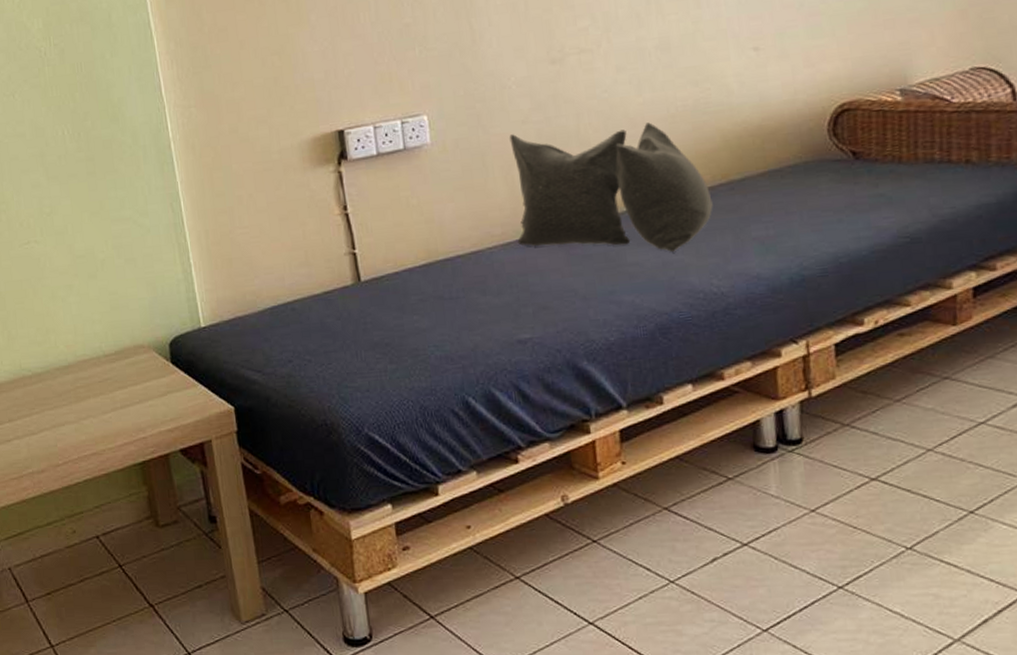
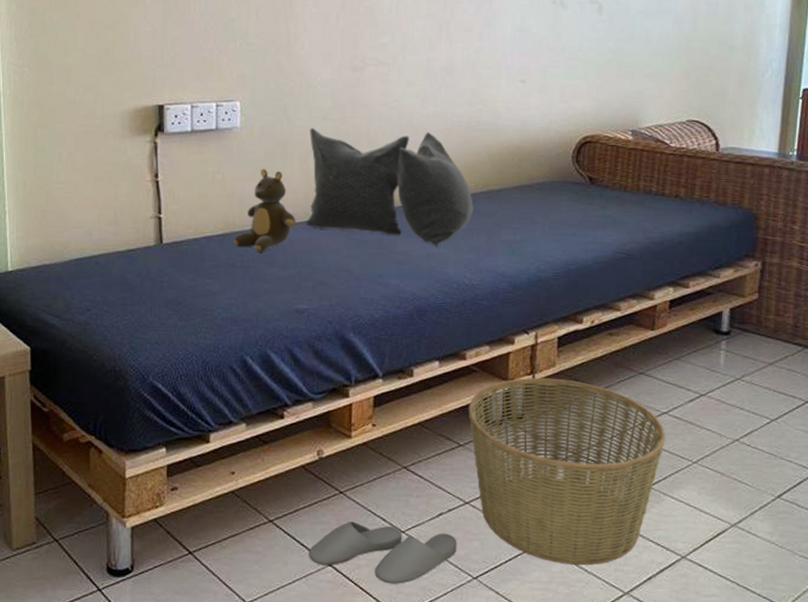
teddy bear: none [438,186,507,281] -> present [233,168,296,253]
slippers: none [565,573,740,642] -> present [309,521,457,584]
basket: none [733,392,987,609] -> present [468,378,666,565]

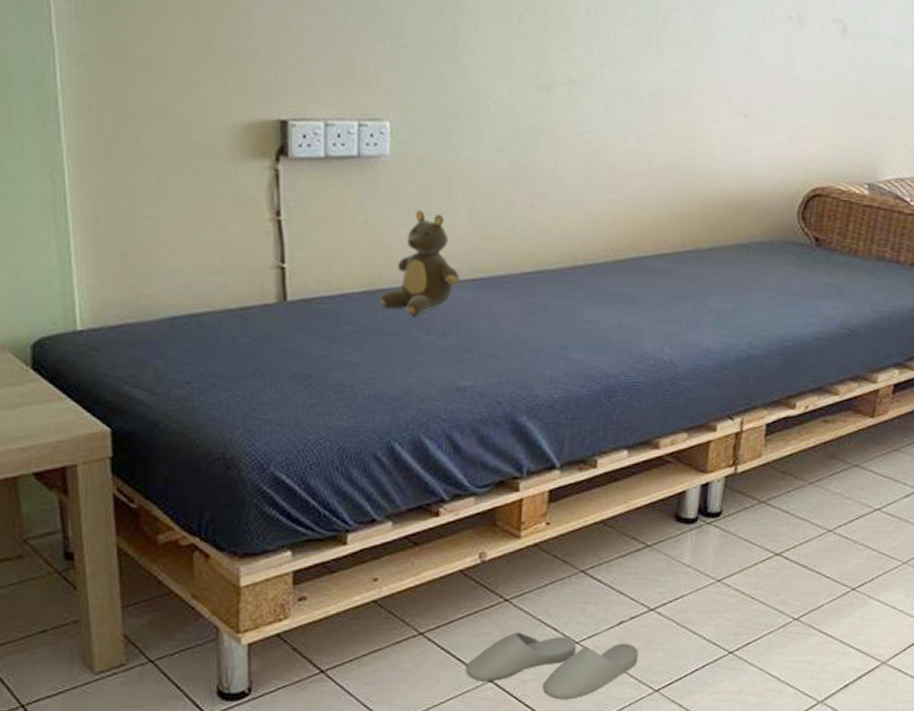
cushion: present [306,128,473,245] -> none [472,161,678,313]
basket: present [468,378,666,565] -> none [658,470,877,673]

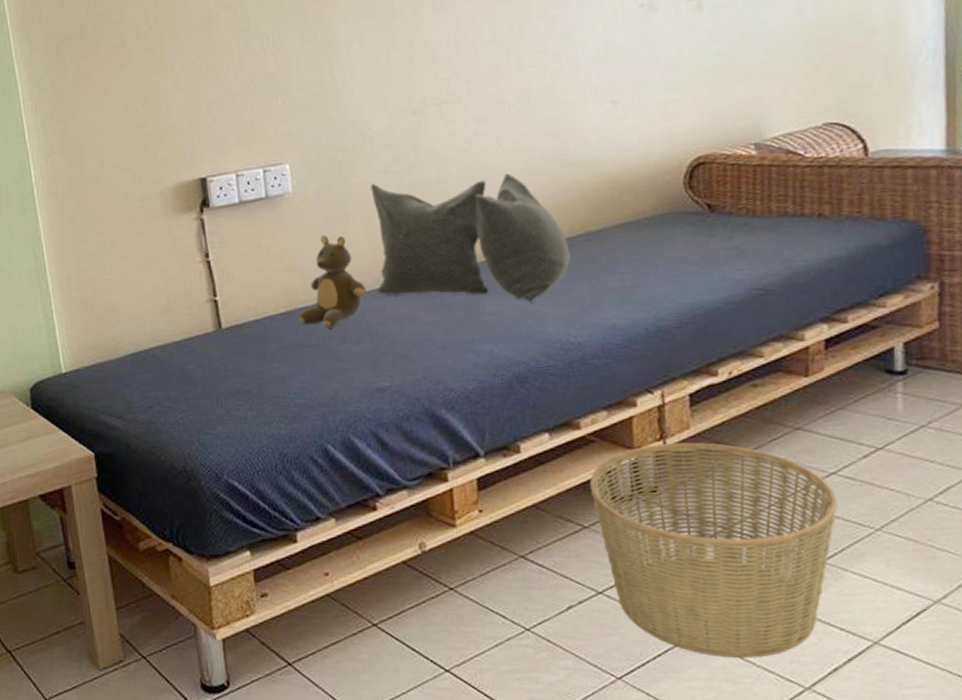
slippers: present [466,632,639,700] -> none [421,620,594,689]
cushion: none [472,161,678,313] -> present [370,173,571,302]
basket: none [658,470,877,673] -> present [589,442,838,658]

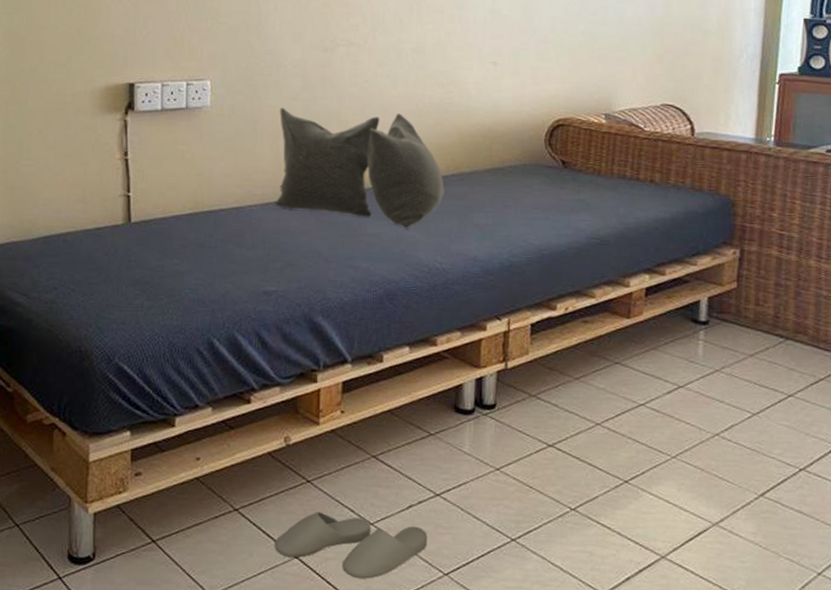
teddy bear: present [298,234,367,329] -> none [201,147,265,233]
slippers: none [421,620,594,689] -> present [275,512,428,579]
basket: present [589,442,838,658] -> none [439,365,643,563]

